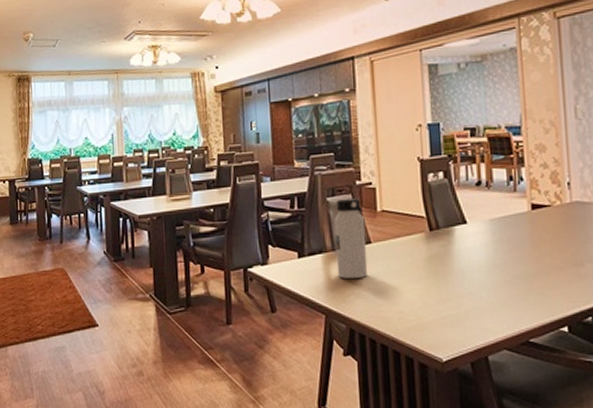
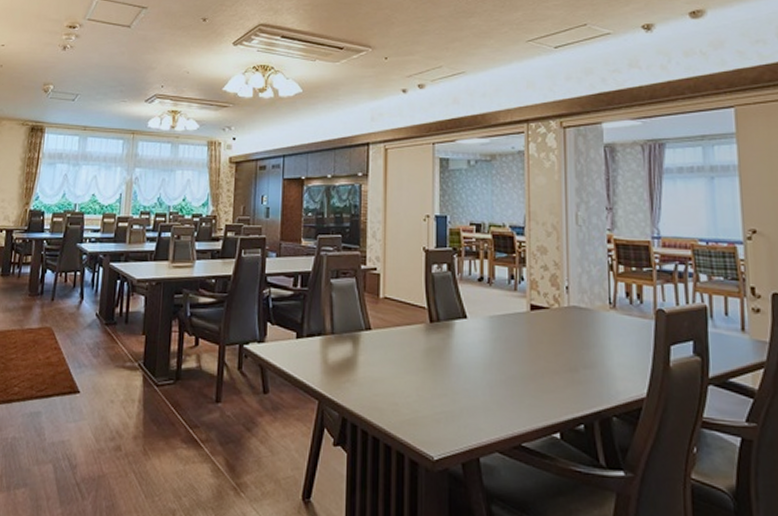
water bottle: present [334,198,368,278] -> none [334,282,367,365]

